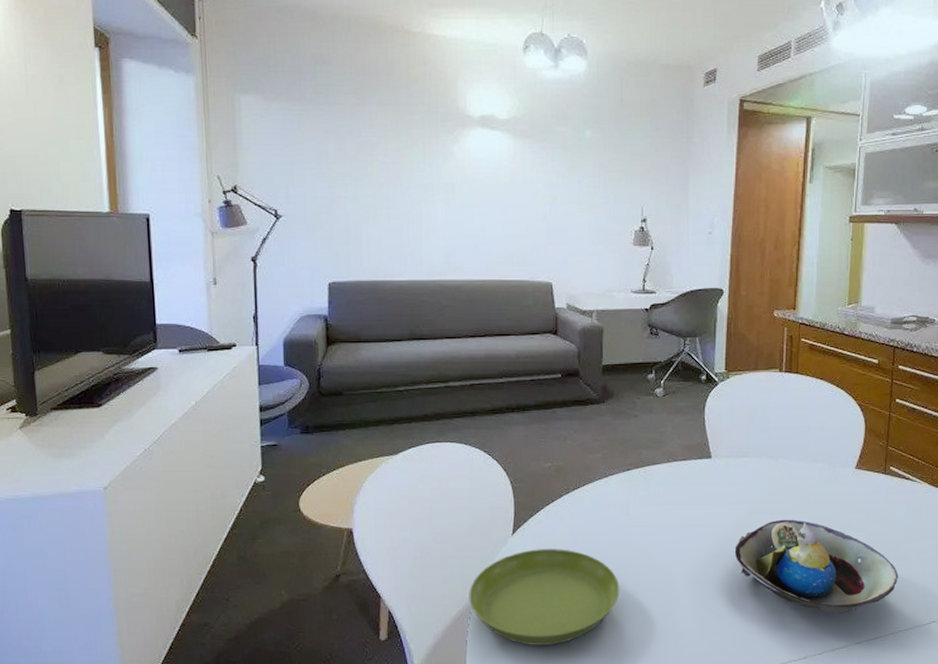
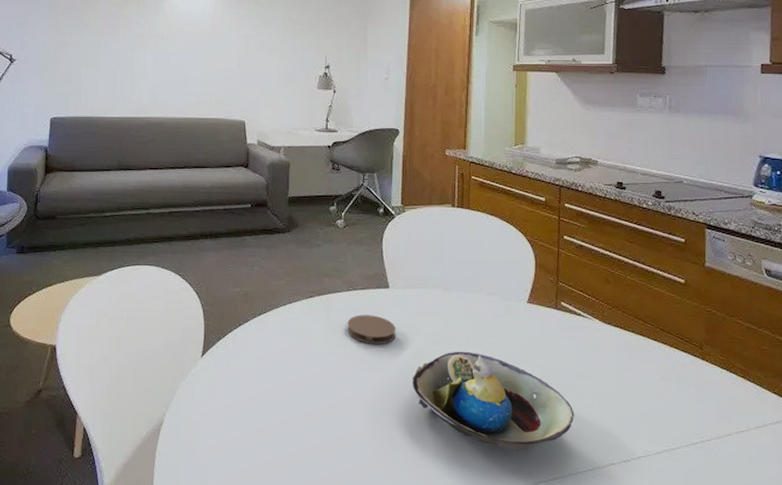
saucer: present [469,549,620,645] -> none [159,372,301,470]
coaster: none [667,486,719,516] -> present [347,315,396,345]

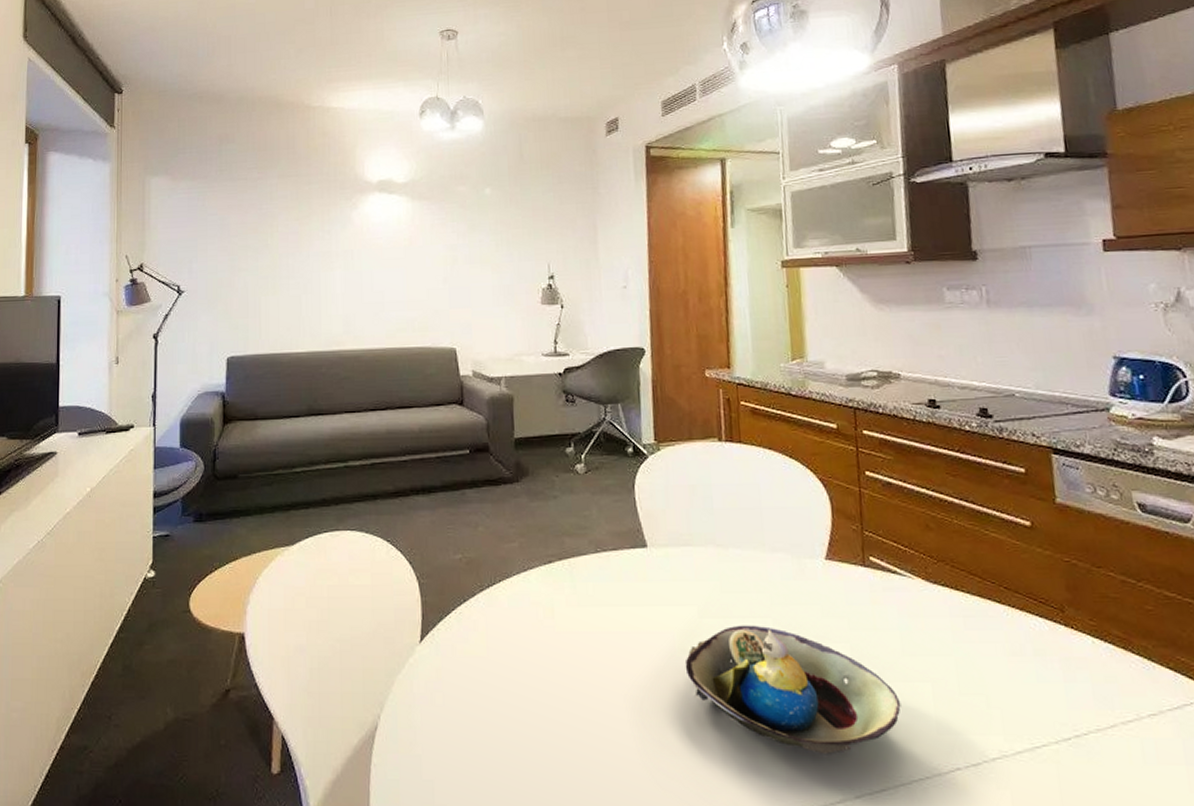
coaster: present [347,315,396,345] -> none [597,582,660,620]

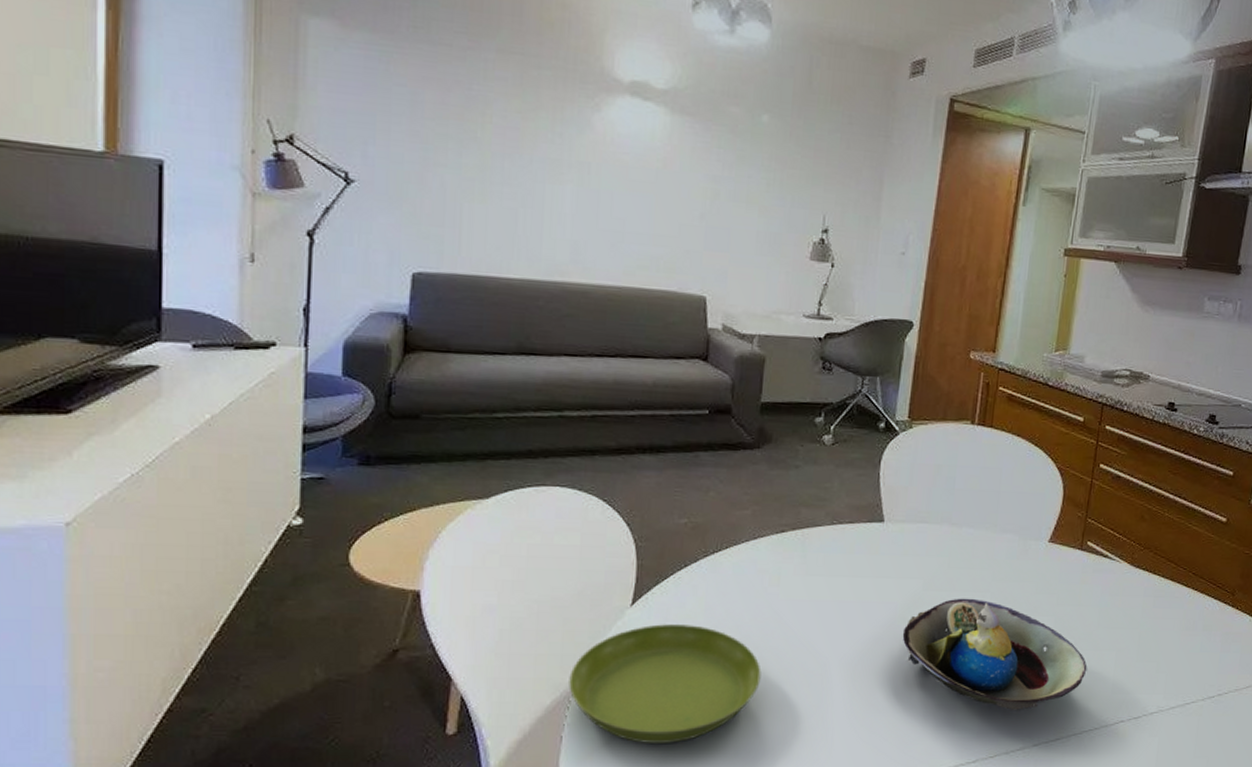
saucer: none [372,660,549,787] -> present [569,624,761,743]

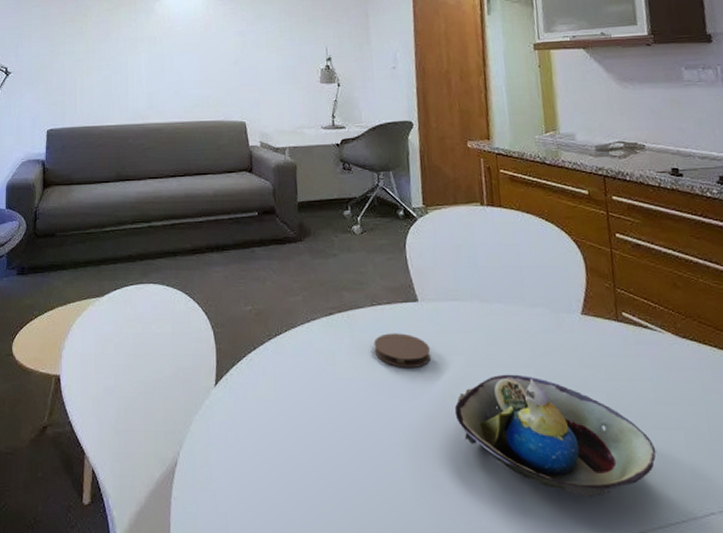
saucer: present [569,624,761,743] -> none [172,403,331,520]
coaster: none [826,554,889,591] -> present [373,333,431,369]

